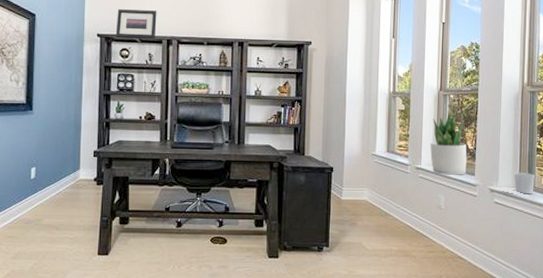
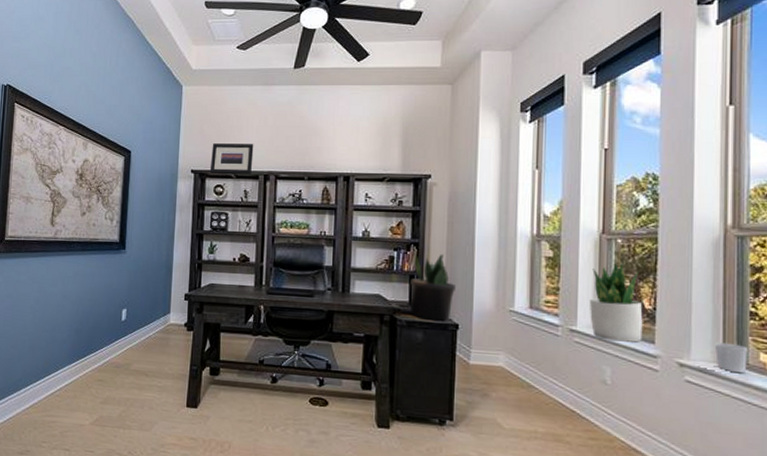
planter: none [294,106,332,165] -> present [409,250,457,321]

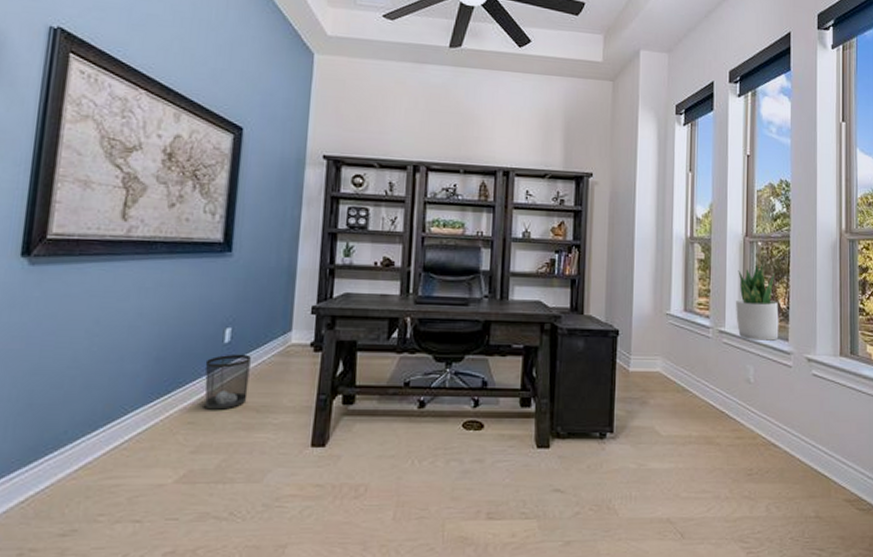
waste bin: none [109,329,141,373] -> present [204,354,251,410]
picture frame: present [209,143,254,174] -> none [346,125,402,164]
planter: present [409,250,457,321] -> none [570,252,617,327]
candle holder: present [715,342,747,374] -> none [835,337,858,365]

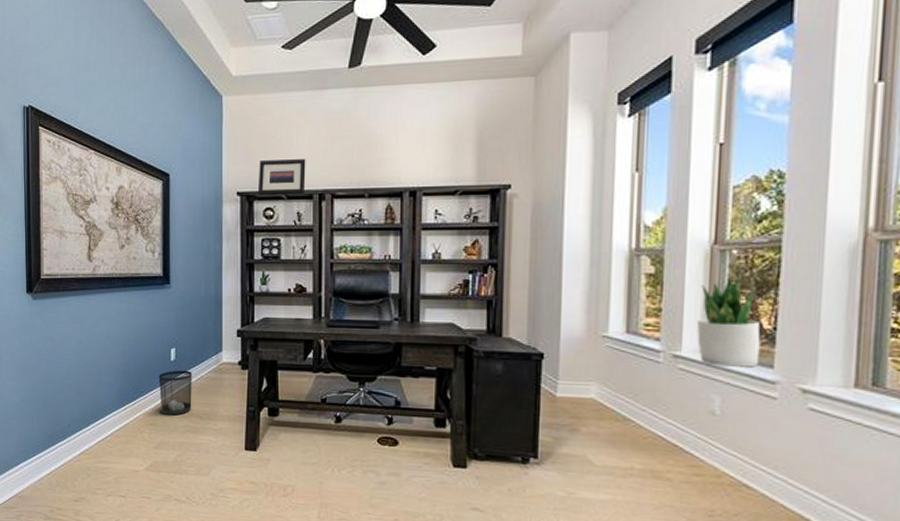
picture frame: none [346,125,402,164] -> present [257,159,306,195]

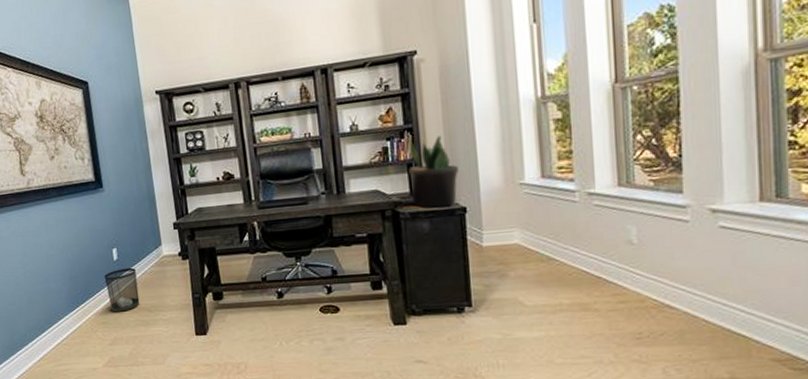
picture frame: present [257,159,306,195] -> none [172,51,220,91]
planter: none [487,272,542,350] -> present [407,136,460,208]
planter: present [697,279,761,369] -> none [607,113,669,198]

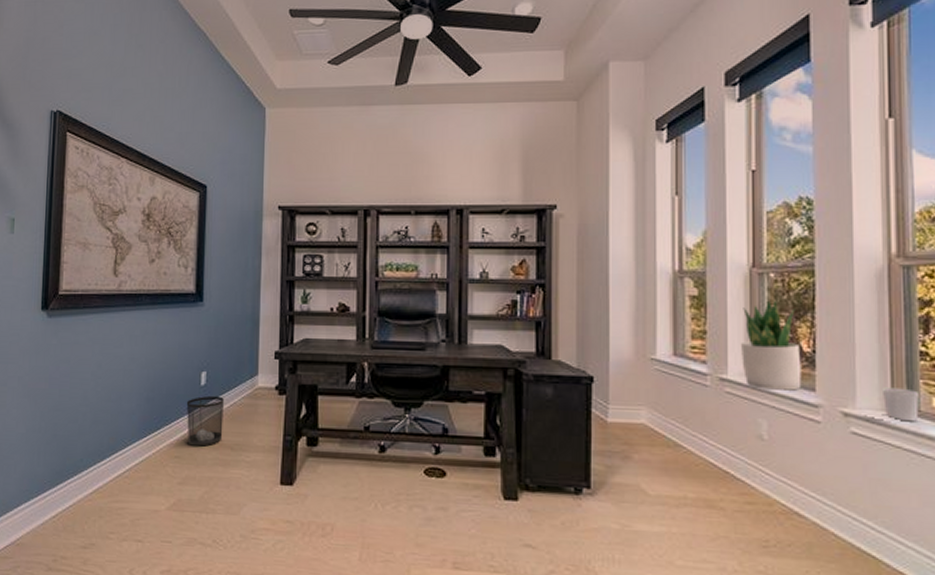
planter: present [407,136,460,208] -> none [536,292,590,373]
planter: none [607,113,669,198] -> present [741,302,802,392]
candle holder: none [751,178,788,211] -> present [883,387,919,422]

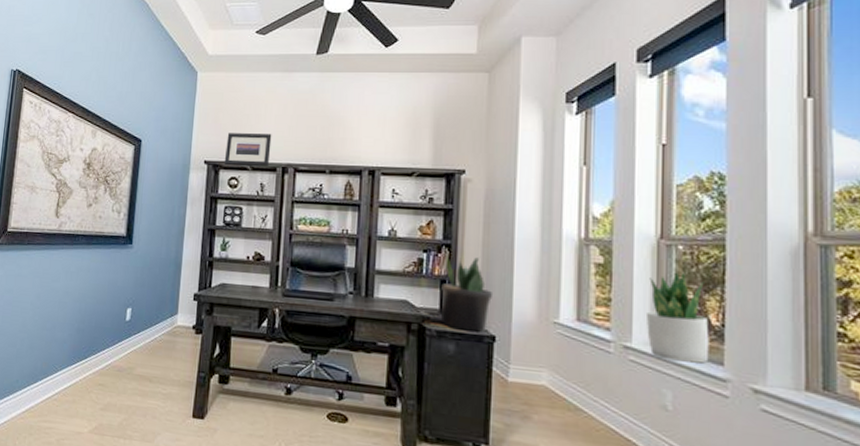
waste bin: present [186,395,224,447] -> none [111,330,146,377]
picture frame: none [300,174,351,209] -> present [224,133,272,166]
planter: none [536,292,590,373] -> present [440,252,494,332]
candle holder: present [883,387,919,422] -> none [797,366,835,404]

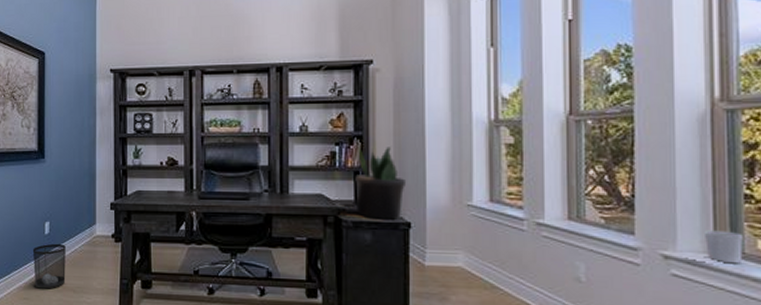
waste bin: none [111,330,146,377] -> present [32,243,66,289]
picture frame: present [224,133,272,166] -> none [130,37,176,71]
planter: present [647,273,709,364] -> none [558,148,620,236]
candle holder: none [797,366,835,404] -> present [705,230,743,264]

